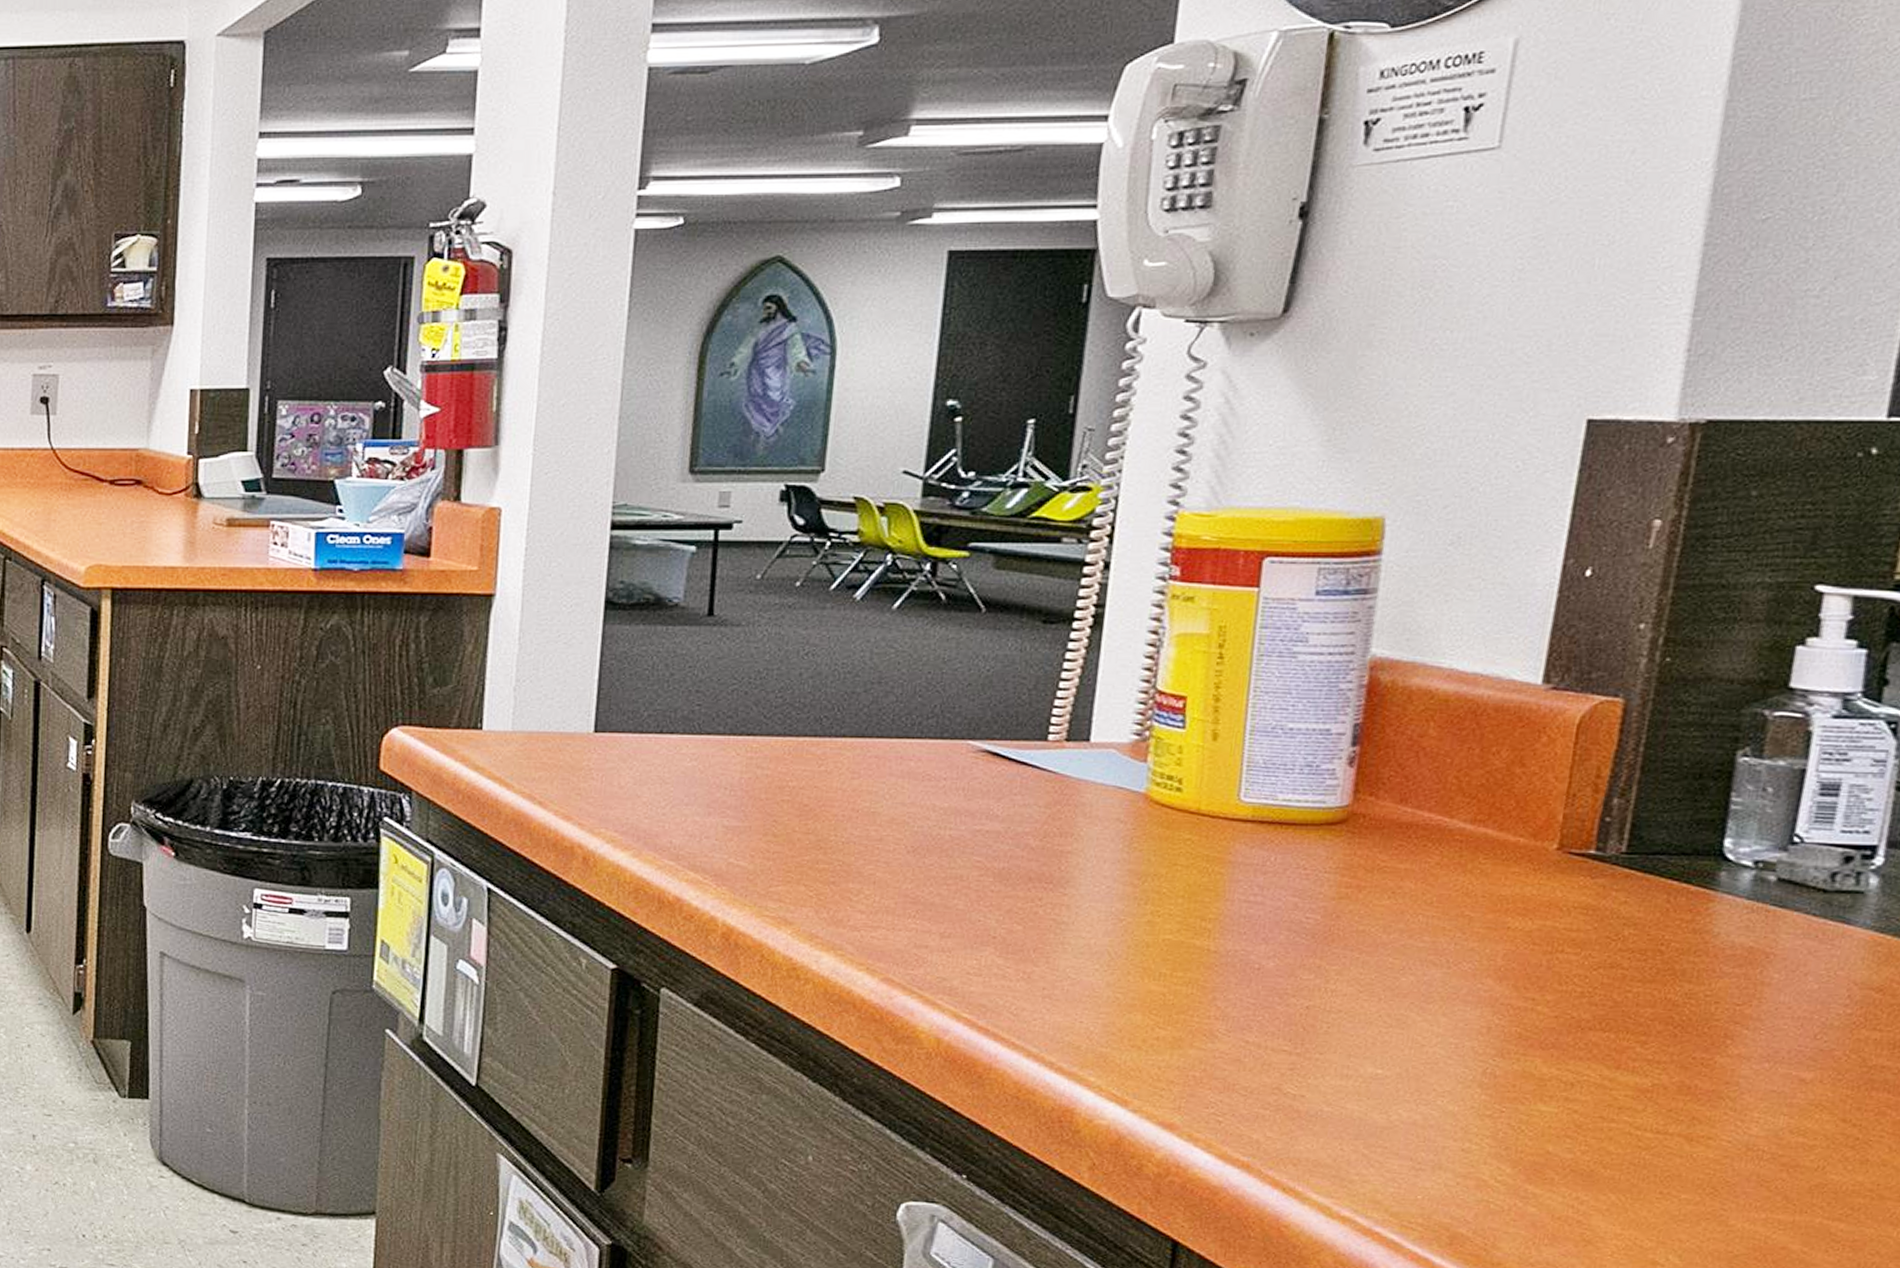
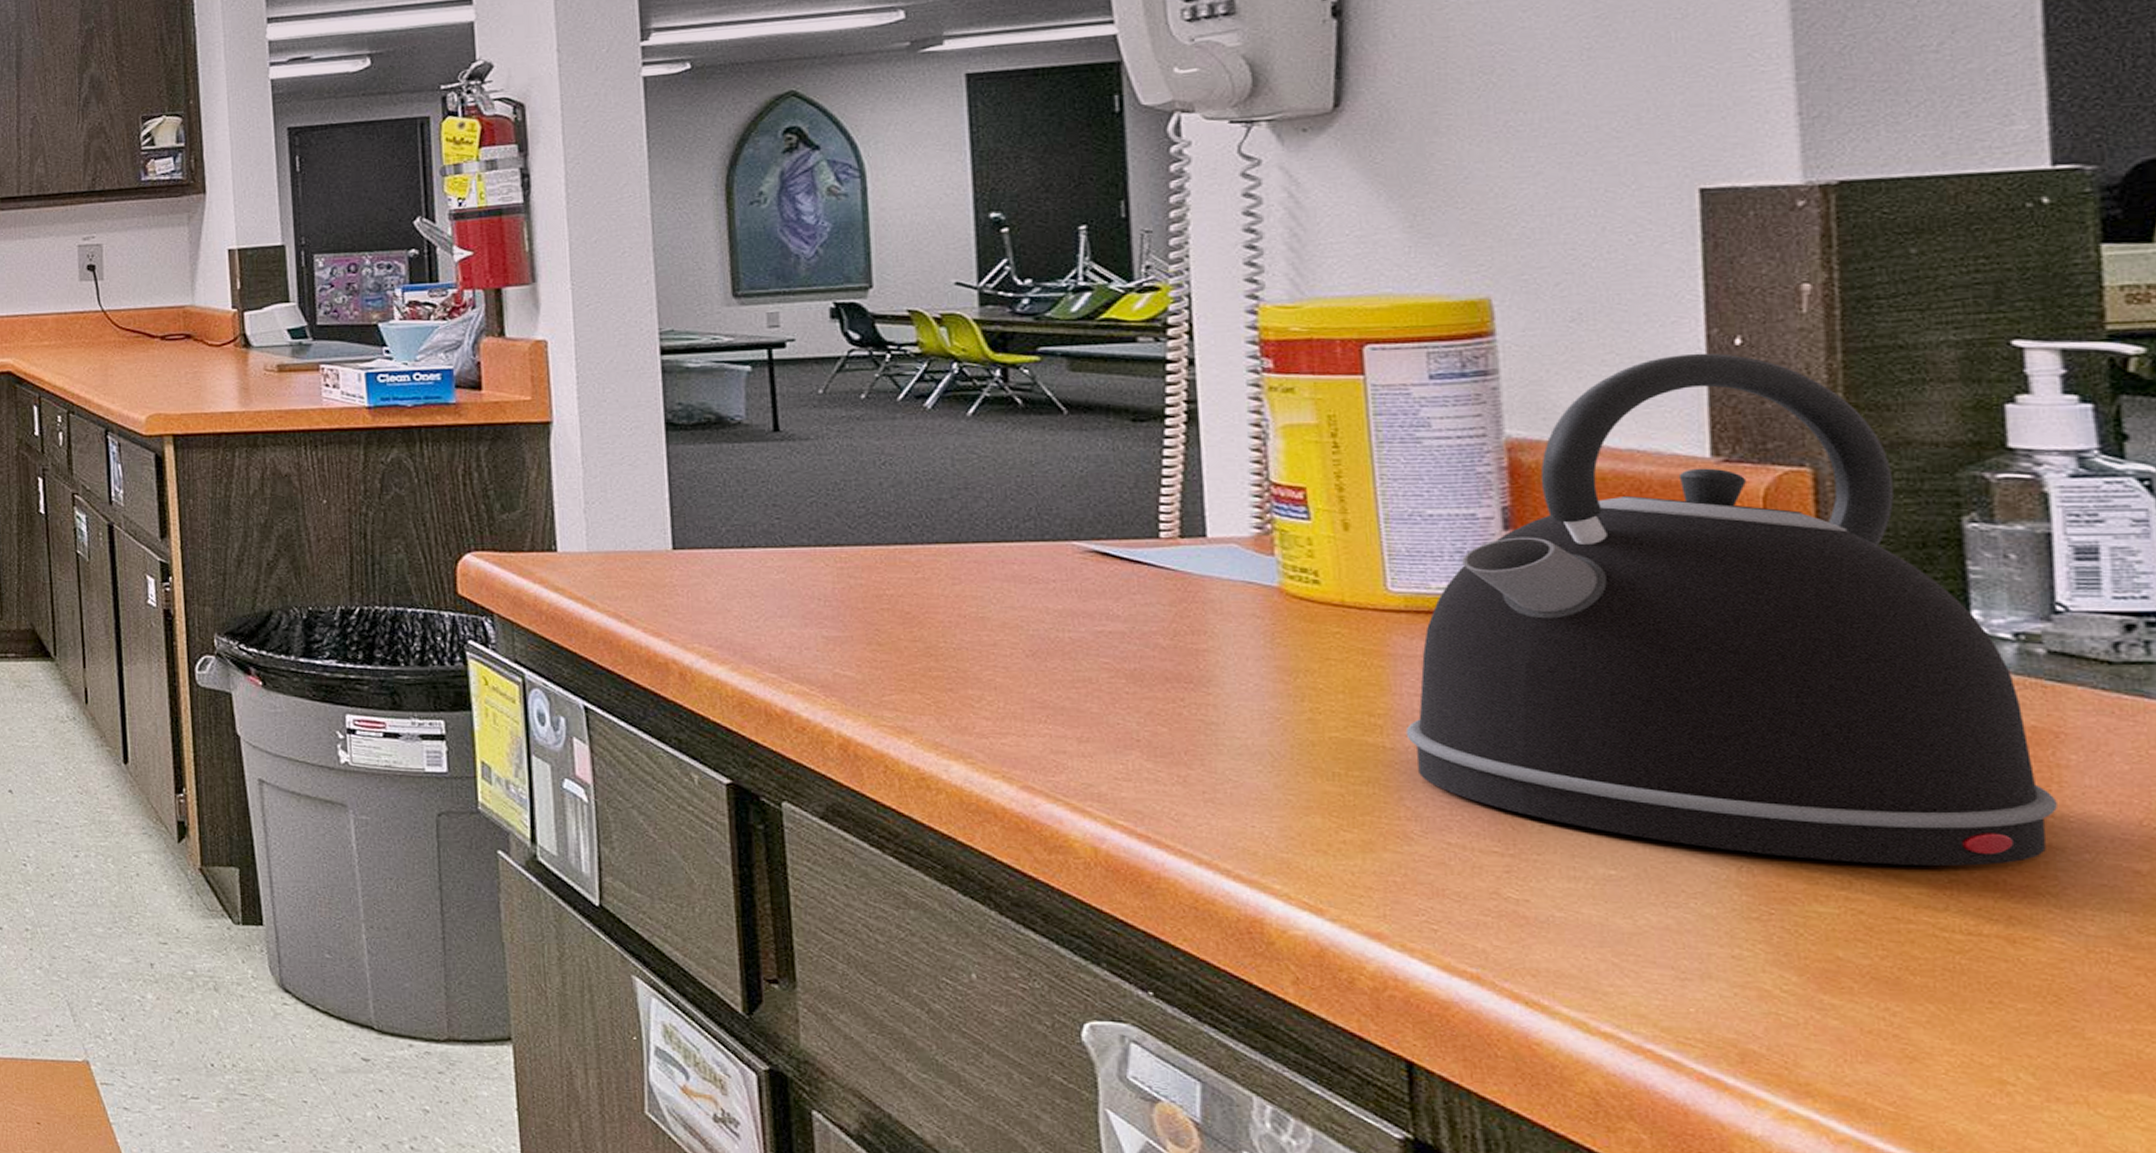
kettle: none [1229,582,1754,1072] -> present [1405,353,2057,866]

